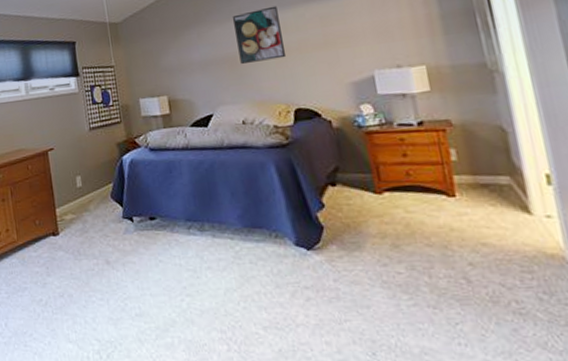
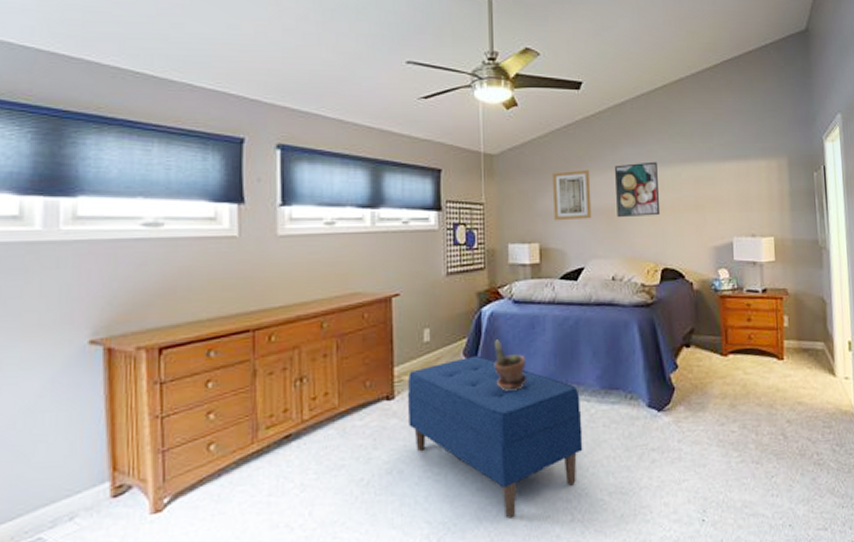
bench: none [68,198,232,343] -> present [407,355,583,518]
potted plant: none [136,183,171,229] -> present [493,339,528,391]
wall art: none [172,23,215,75] -> present [551,169,592,221]

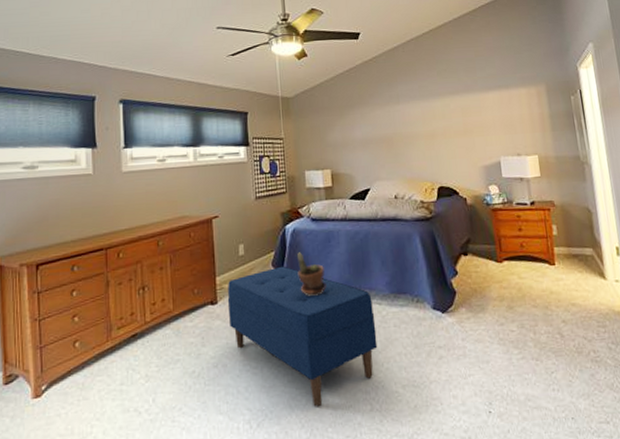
wall art: present [551,169,592,221] -> none [338,105,374,150]
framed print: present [614,161,661,218] -> none [391,95,434,145]

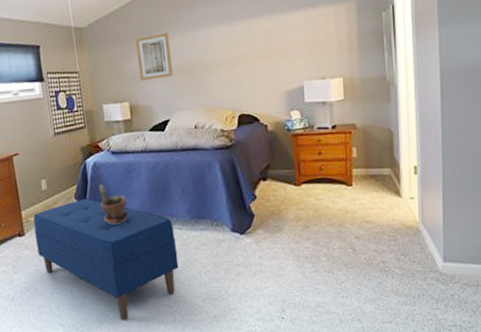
wall art: none [338,105,374,150] -> present [135,32,174,82]

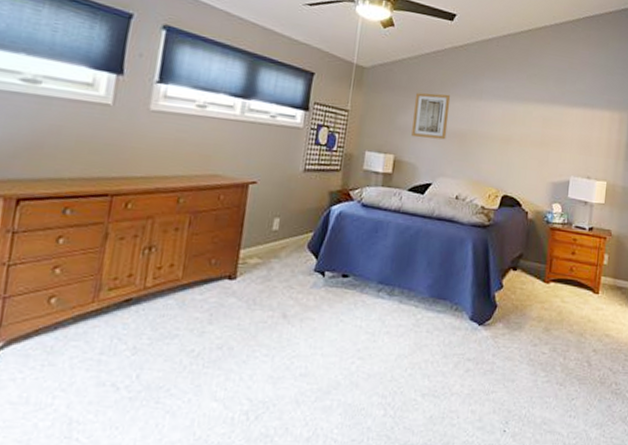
bench: present [33,198,179,320] -> none [245,249,410,406]
potted plant: present [98,184,129,225] -> none [334,238,365,287]

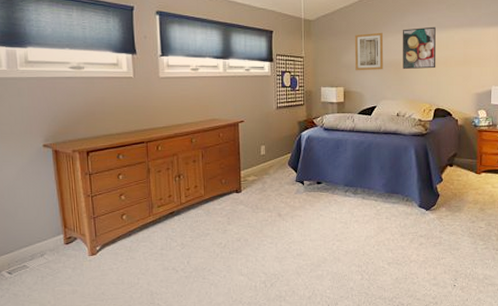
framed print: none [469,95,513,147] -> present [402,26,436,70]

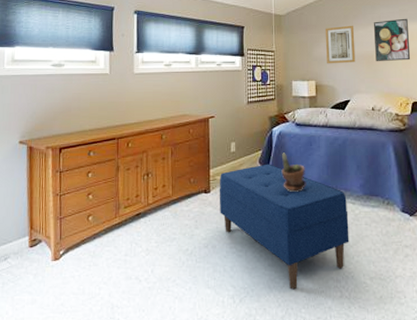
bench: none [250,165,371,275] -> present [219,164,350,290]
potted plant: none [309,155,333,191] -> present [281,153,307,192]

